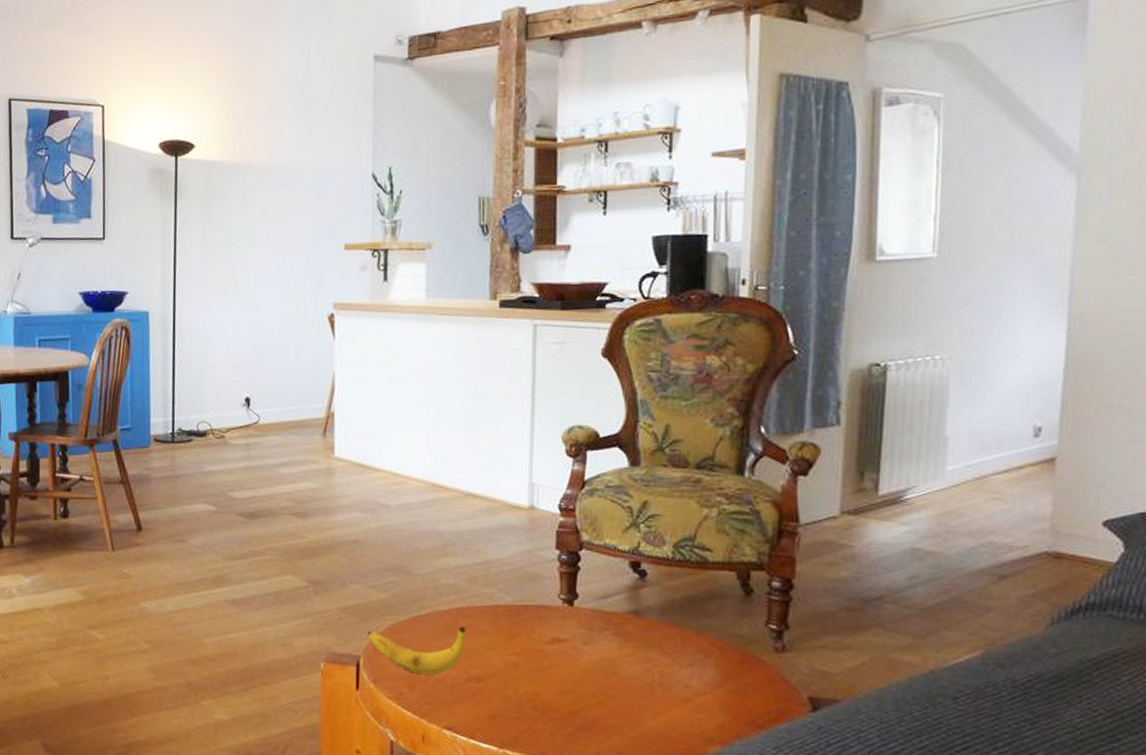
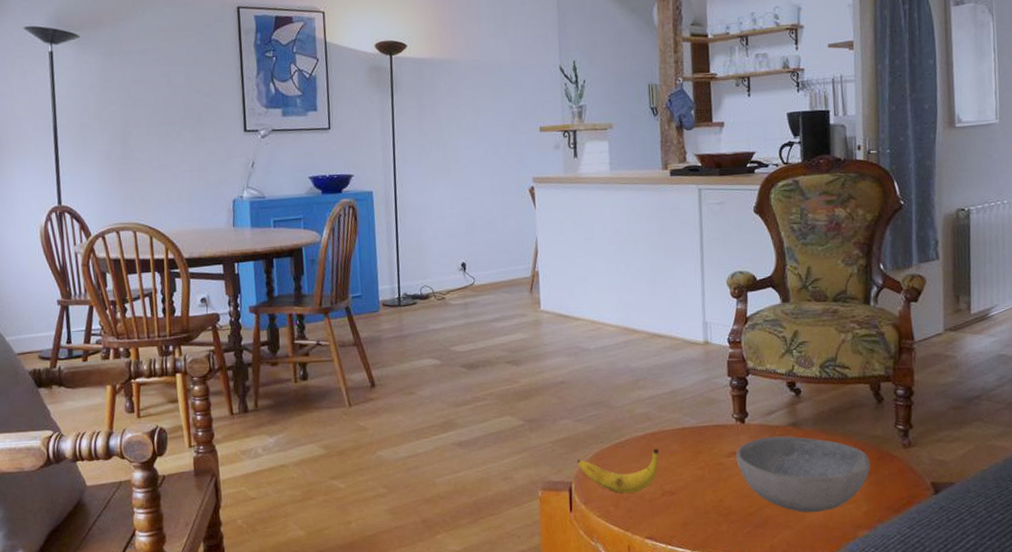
bowl: none [560,624,731,719] -> present [736,436,871,513]

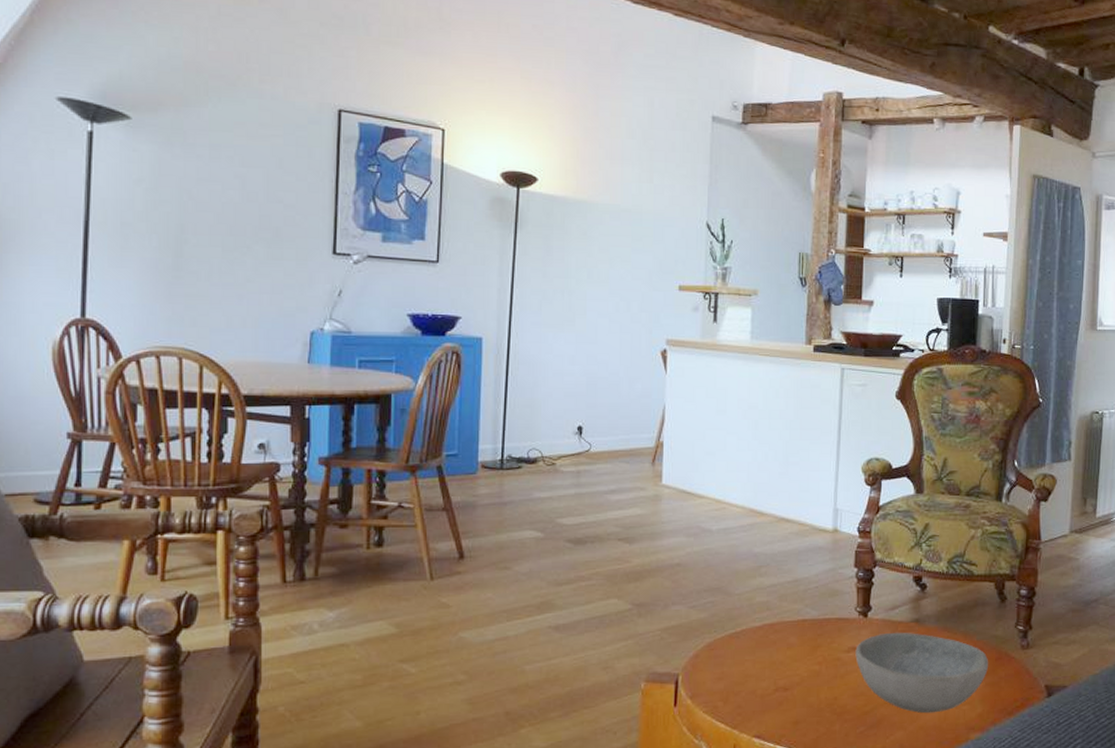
banana: present [576,448,659,494] -> none [686,640,775,688]

